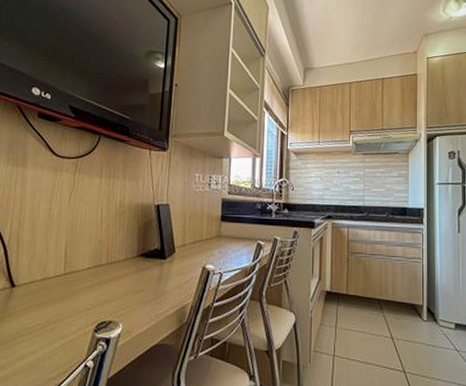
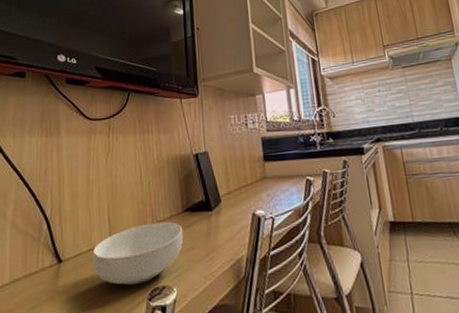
cereal bowl: none [45,262,136,317] -> present [92,221,184,286]

